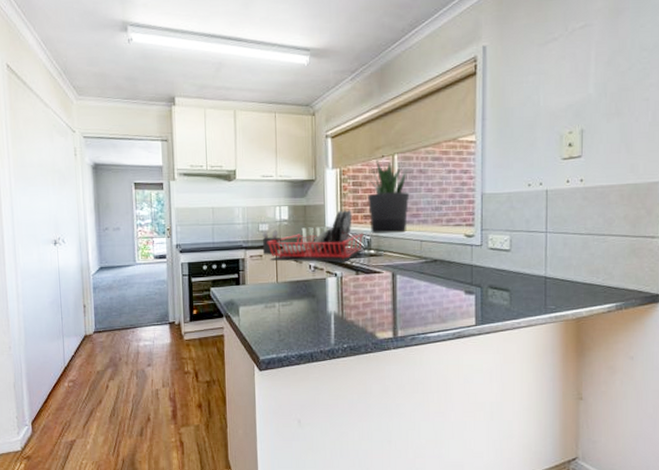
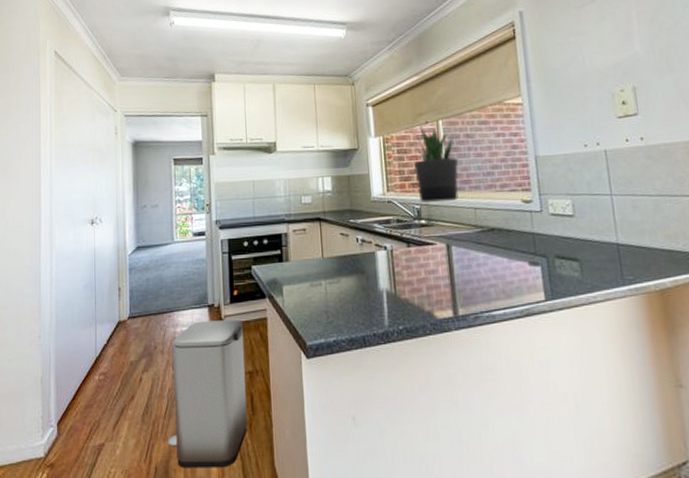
pedal bin: none [133,336,205,461] -> present [167,320,248,469]
dish rack: present [262,210,364,263] -> none [305,178,413,235]

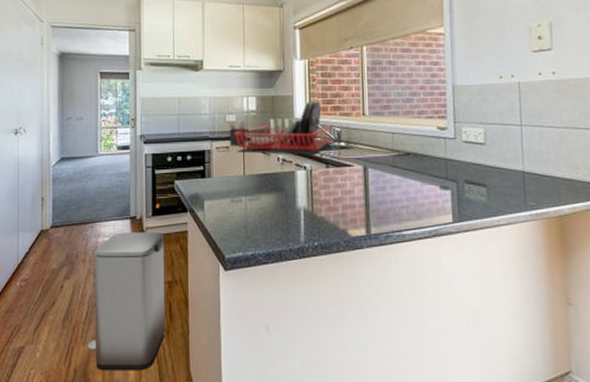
dish rack: none [305,178,413,235] -> present [229,101,333,155]
planter: present [414,125,459,202] -> none [337,49,380,125]

